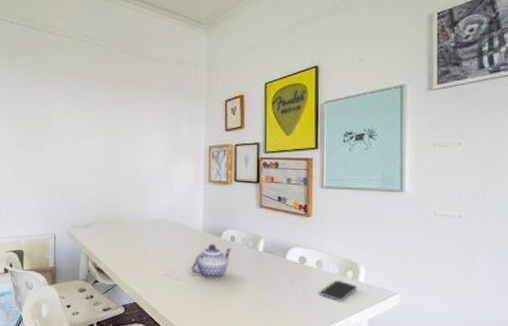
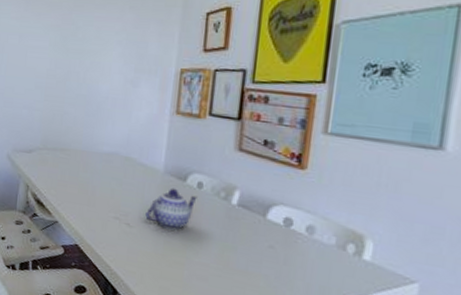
smartphone: present [319,279,358,302] -> none [305,252,360,282]

